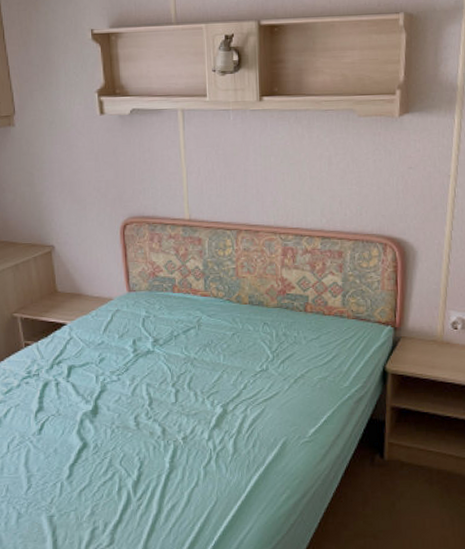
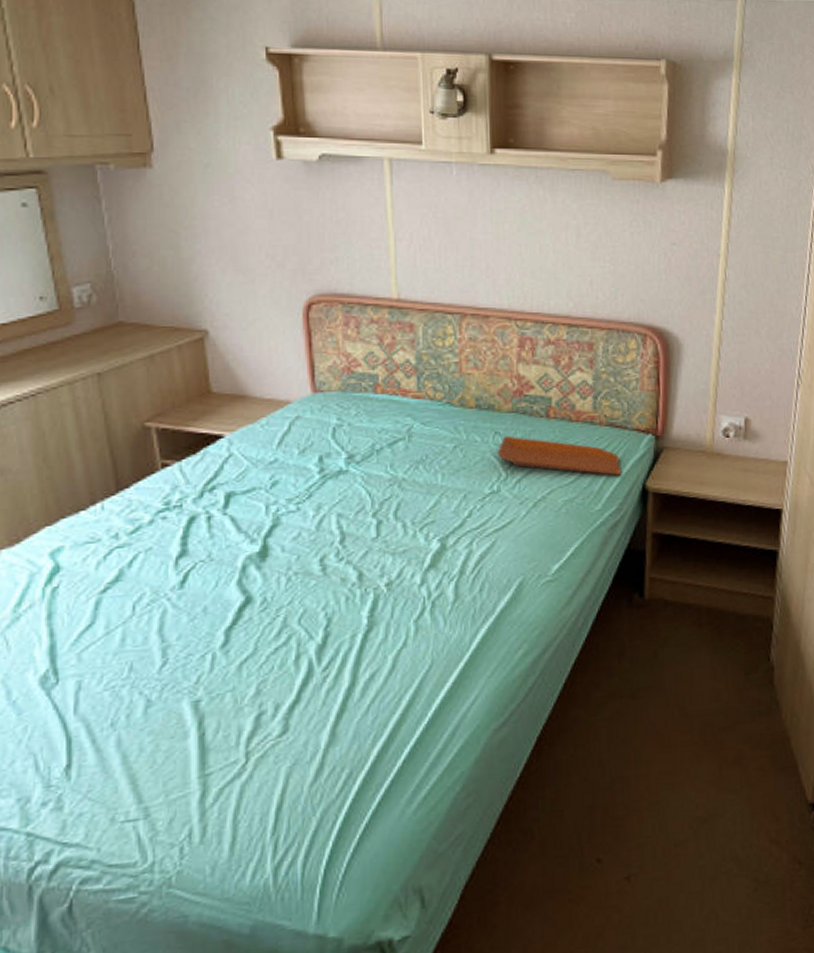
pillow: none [266,326,366,359] -> present [498,436,622,476]

